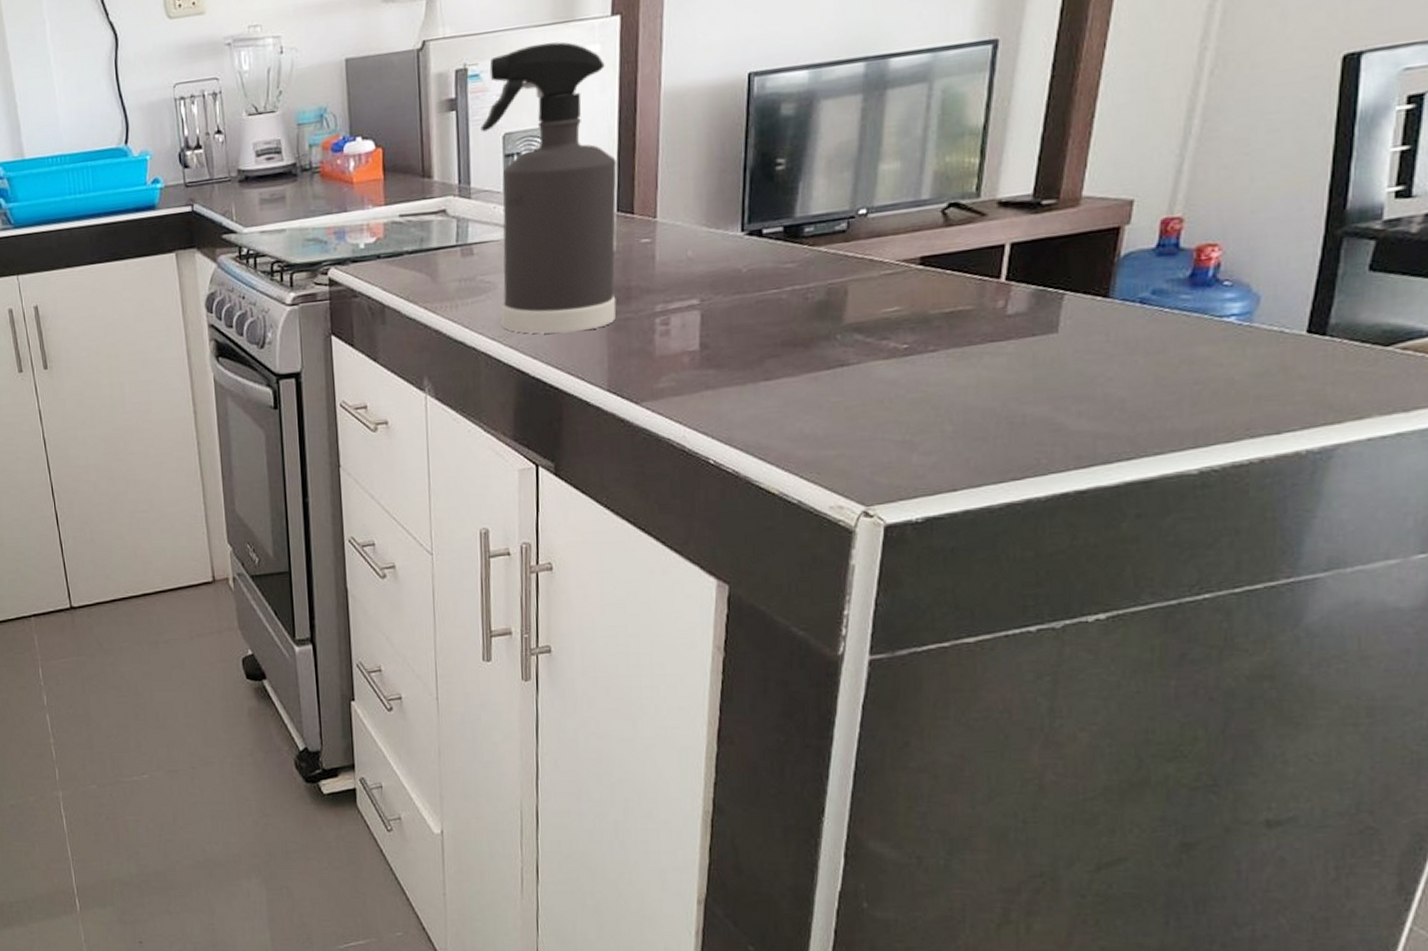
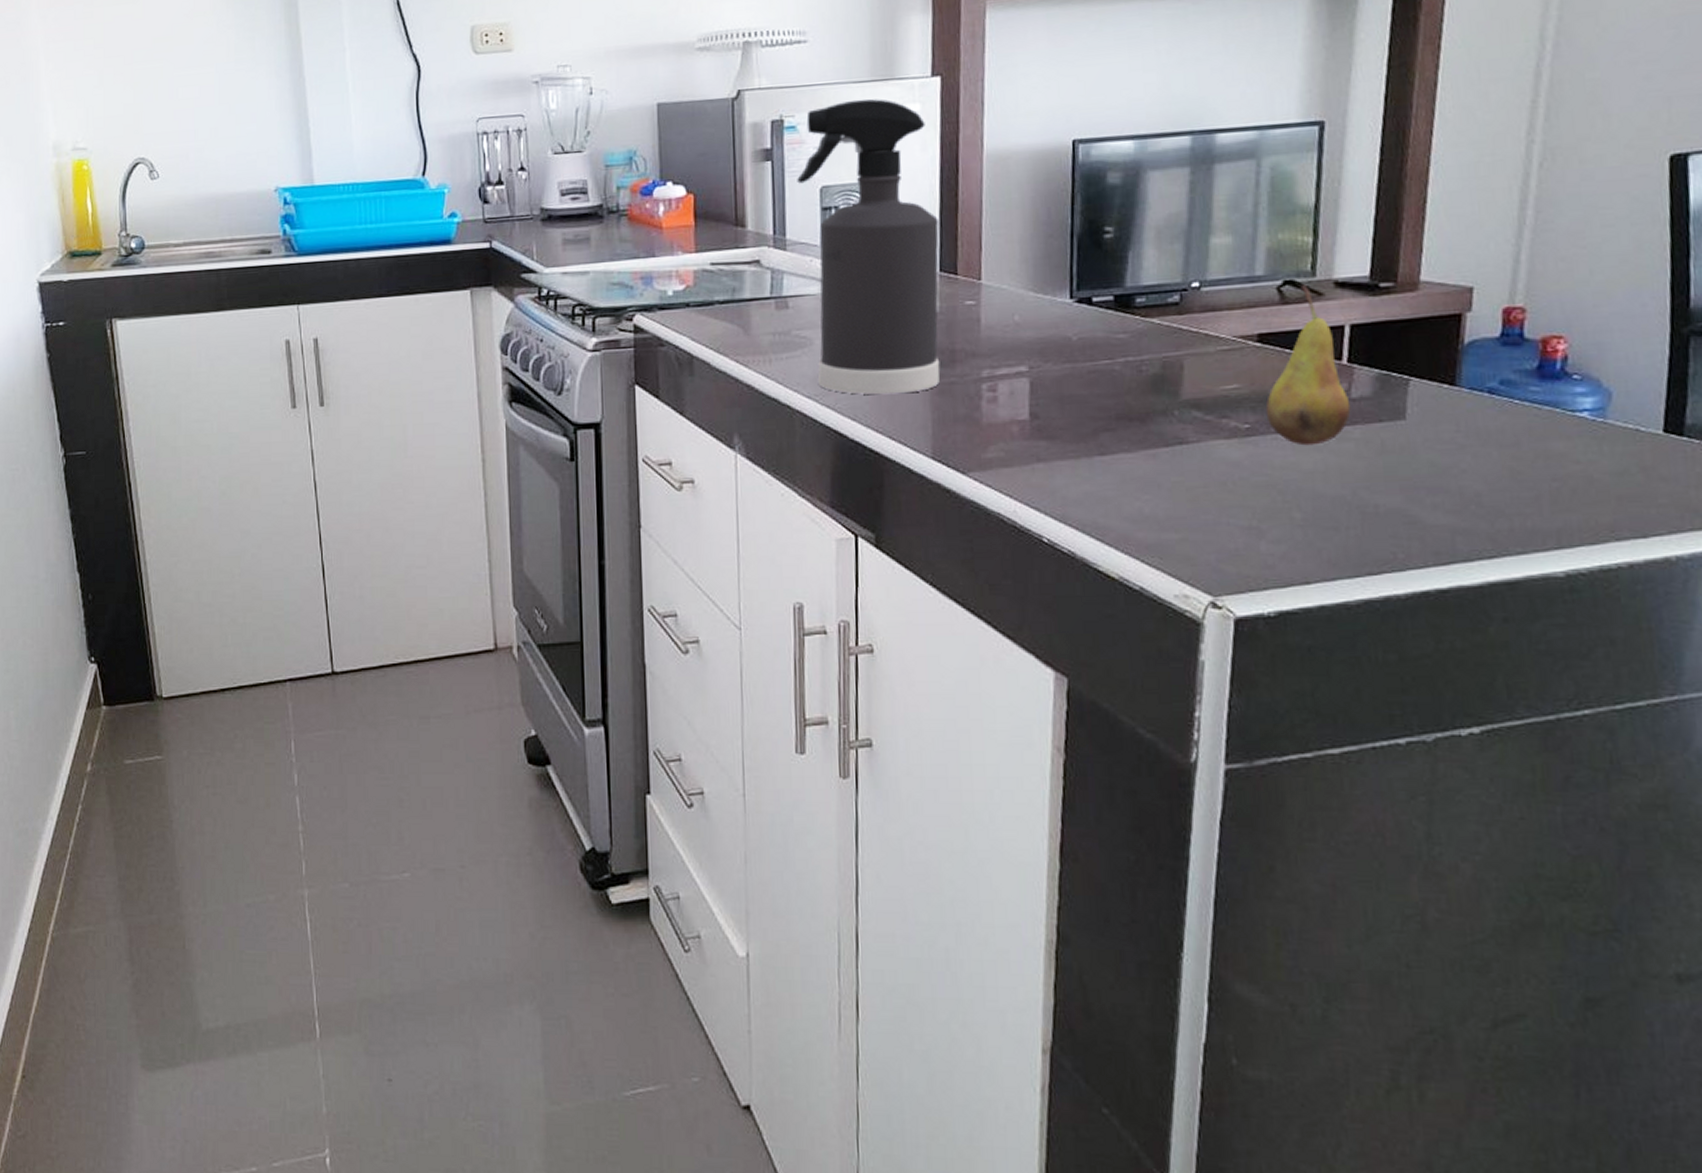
fruit: none [924,205,1006,362] -> present [1265,284,1351,446]

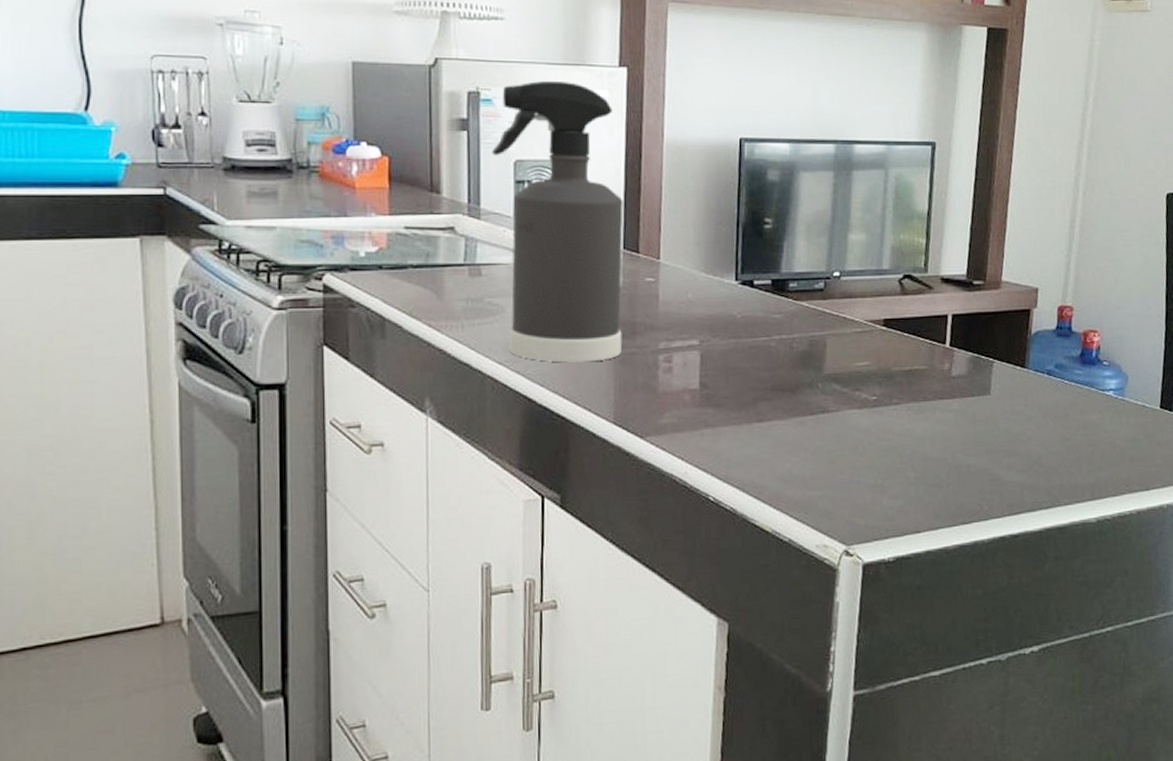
fruit: present [1265,284,1351,446] -> none [888,279,952,416]

